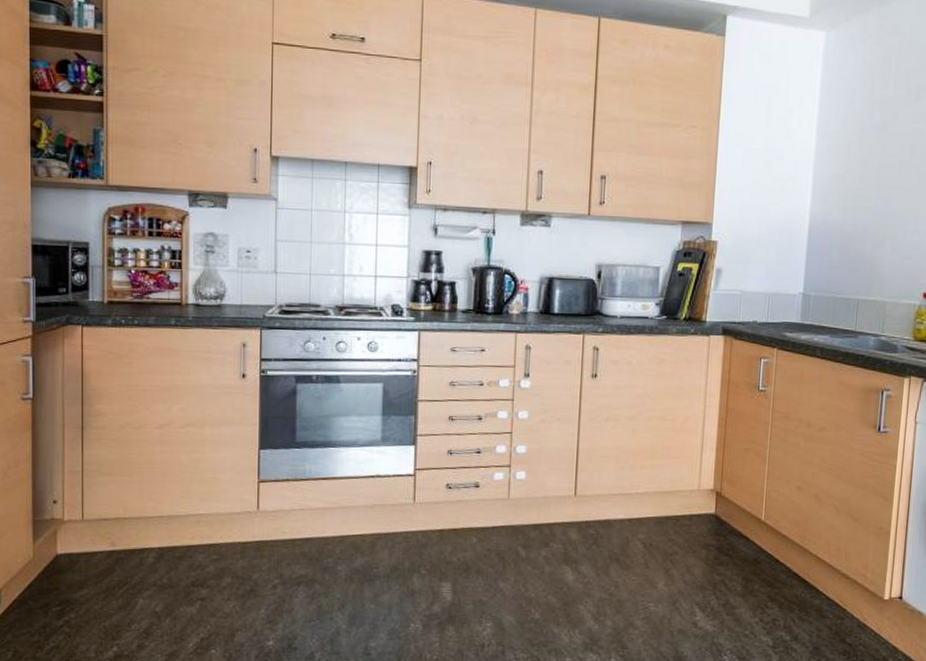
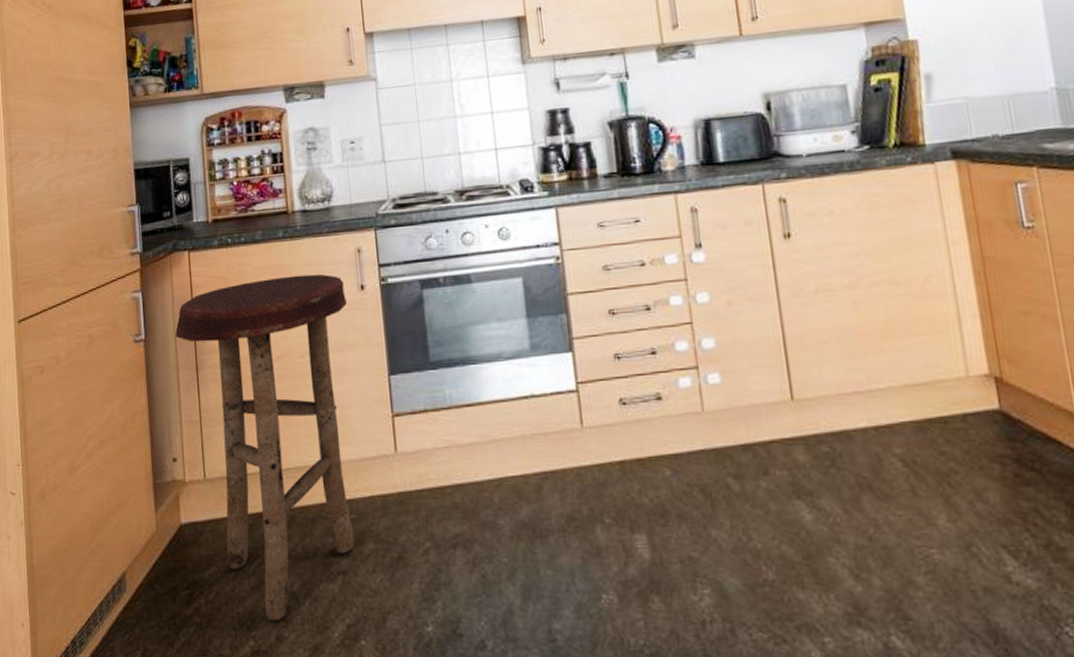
stool: none [63,358,228,633] -> present [175,273,355,621]

